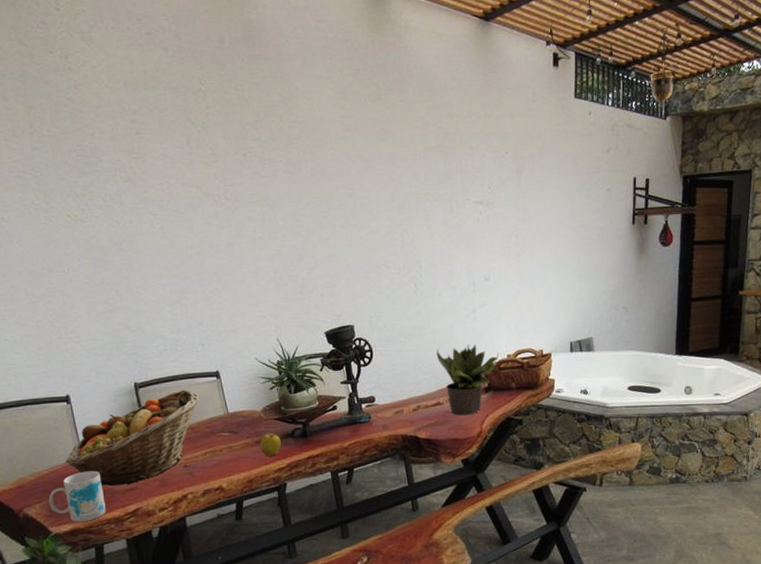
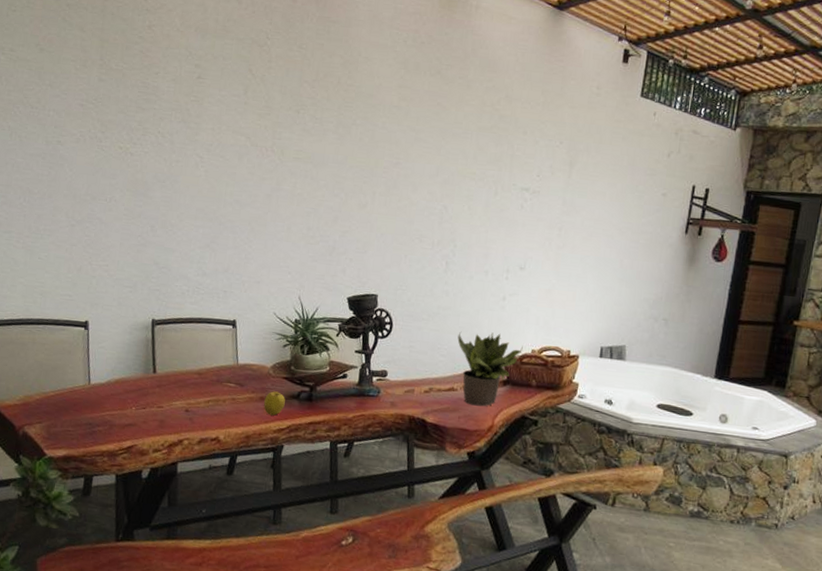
mug: present [48,471,106,522] -> none [49,399,103,450]
fruit basket: present [65,390,199,486] -> none [72,333,212,420]
hanging lantern: present [644,27,682,108] -> none [718,37,760,118]

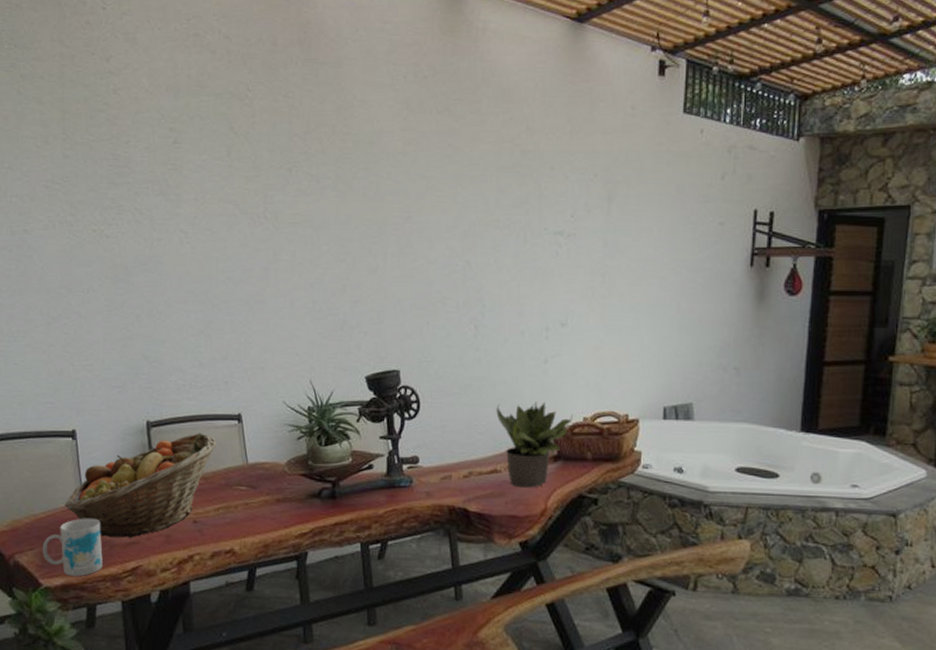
mug: none [49,399,103,450] -> present [42,518,103,576]
fruit basket: none [72,333,212,420] -> present [64,433,216,538]
apple: present [264,391,285,416] -> none [281,491,305,519]

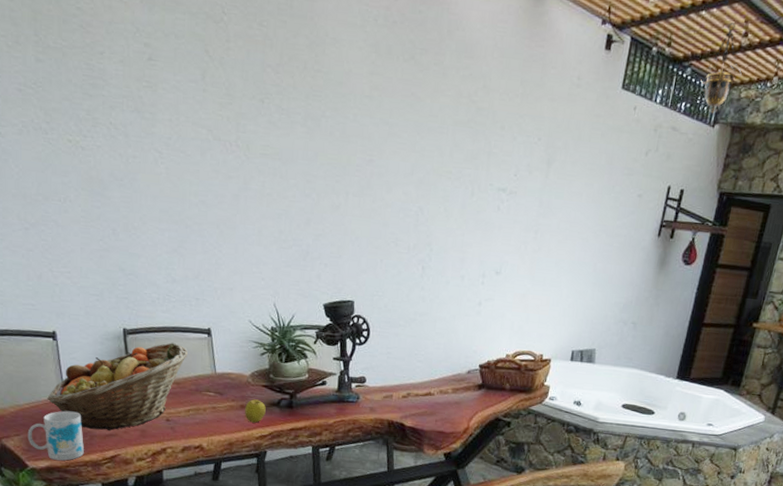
apple: none [281,491,305,519] -> present [245,399,266,423]
potted plant: present [496,401,573,488] -> none [434,337,498,410]
hanging lantern: none [773,31,822,127] -> present [700,22,742,114]

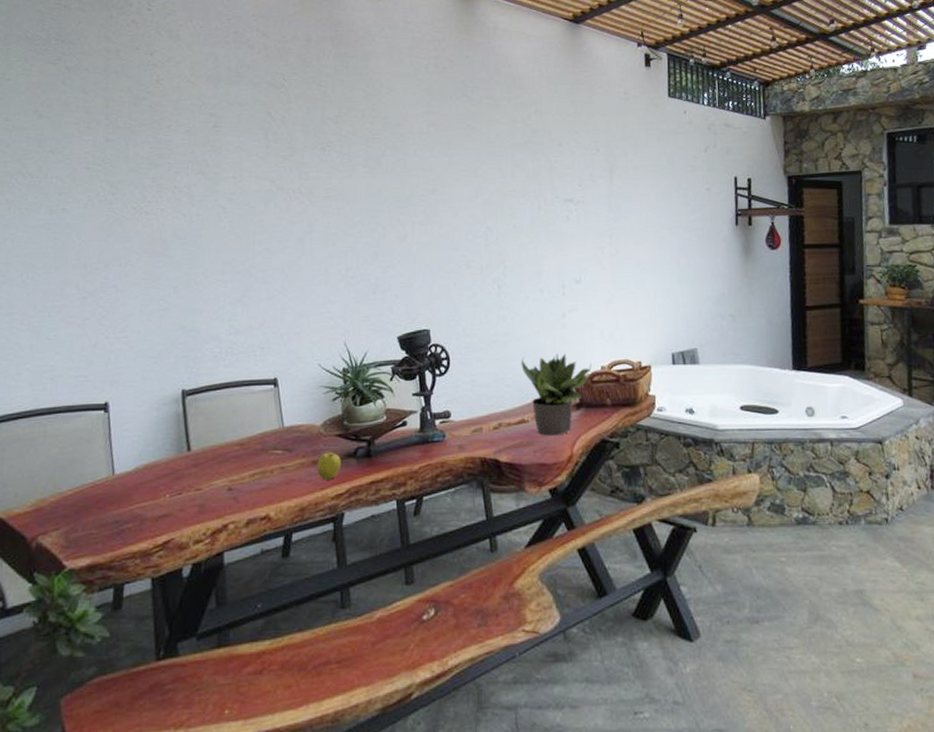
mug: present [27,411,84,461] -> none [67,492,133,555]
fruit basket: present [47,342,188,431] -> none [94,399,252,511]
potted plant: none [434,337,498,410] -> present [521,353,591,436]
hanging lantern: present [700,22,742,114] -> none [740,31,779,108]

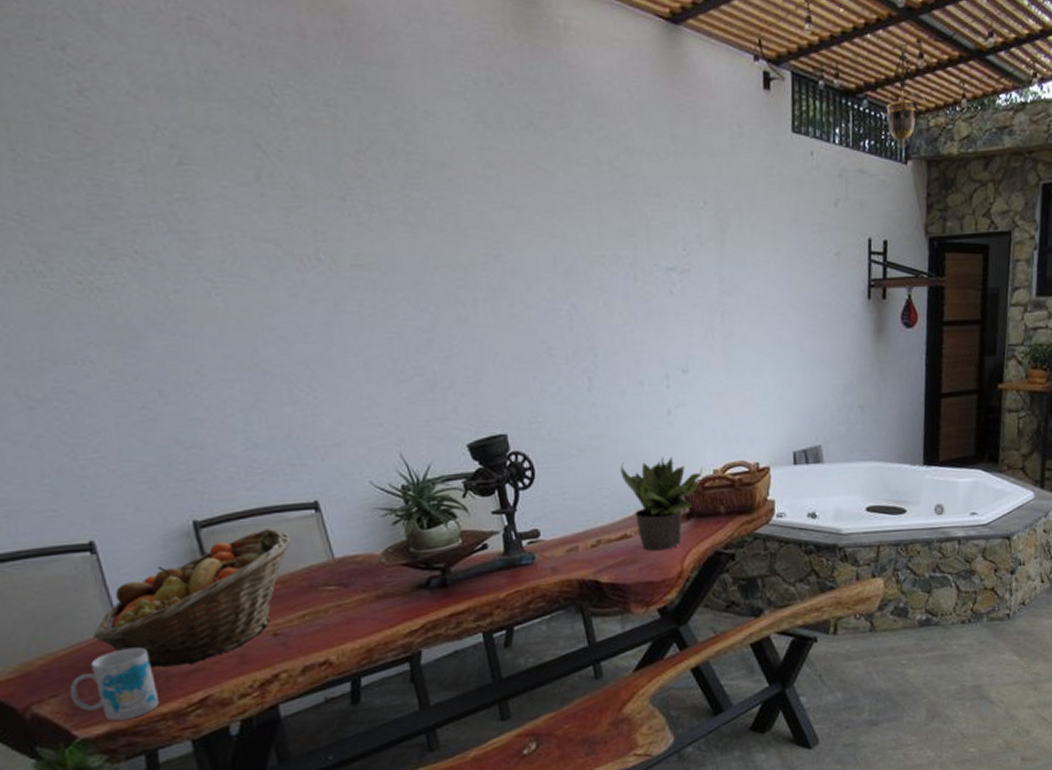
mug: none [67,492,133,555] -> present [69,647,159,721]
fruit basket: none [94,399,252,511] -> present [93,528,291,668]
apple: present [317,452,341,480] -> none [382,584,412,616]
hanging lantern: none [740,31,779,108] -> present [879,44,926,149]

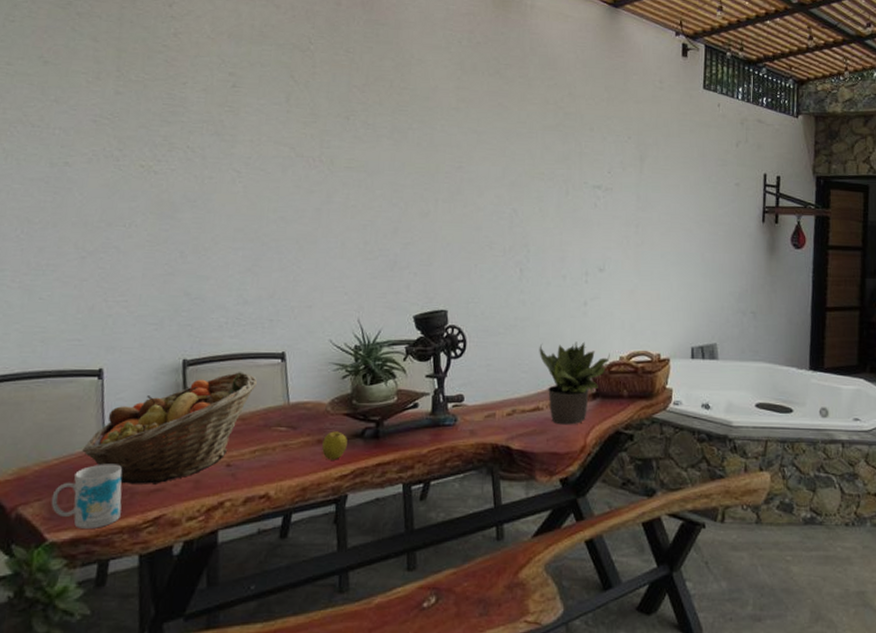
apple: none [382,584,412,616] -> present [322,431,347,460]
hanging lantern: present [879,44,926,149] -> none [776,29,814,106]

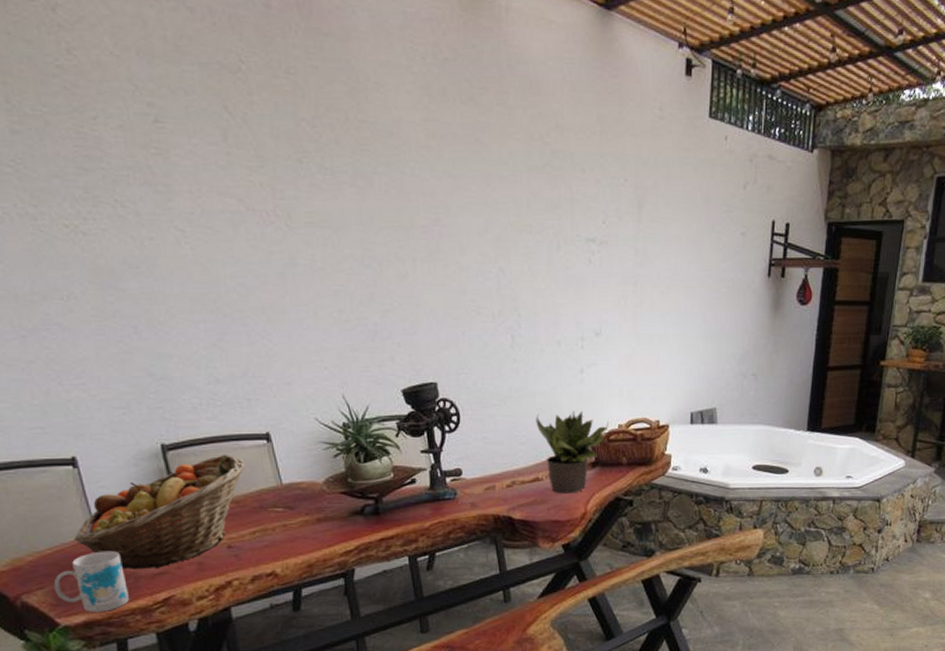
apple: present [322,431,347,460] -> none [322,509,348,537]

